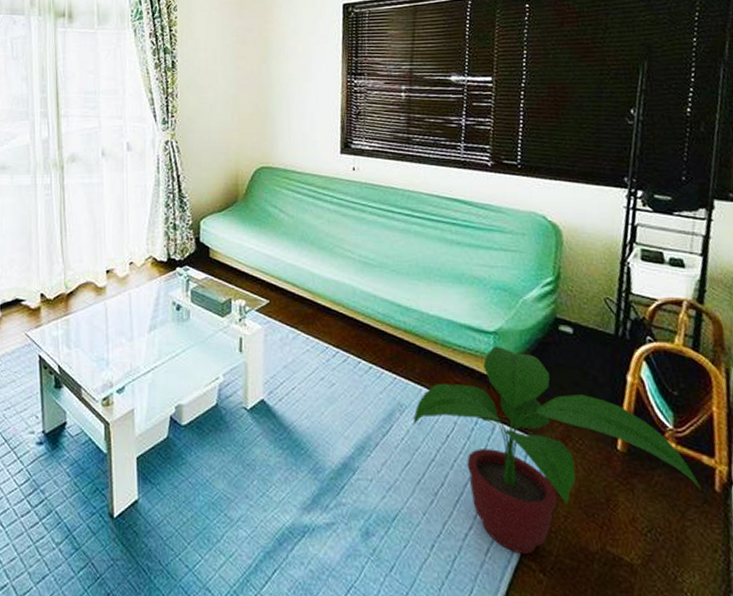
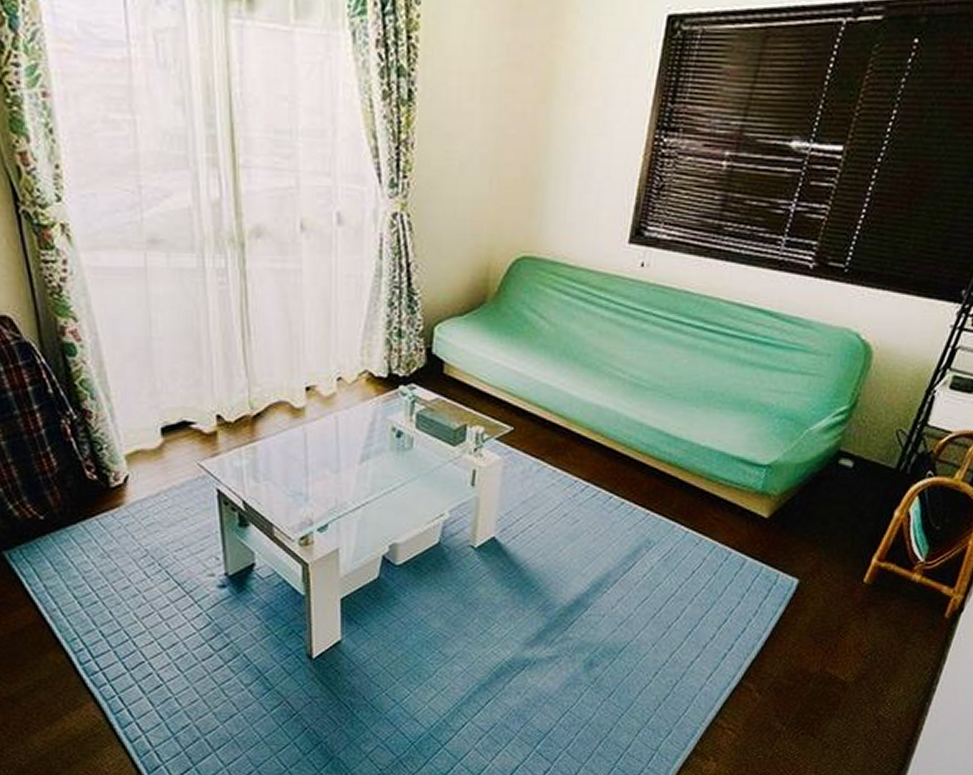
potted plant: present [413,346,702,555] -> none [660,480,933,678]

